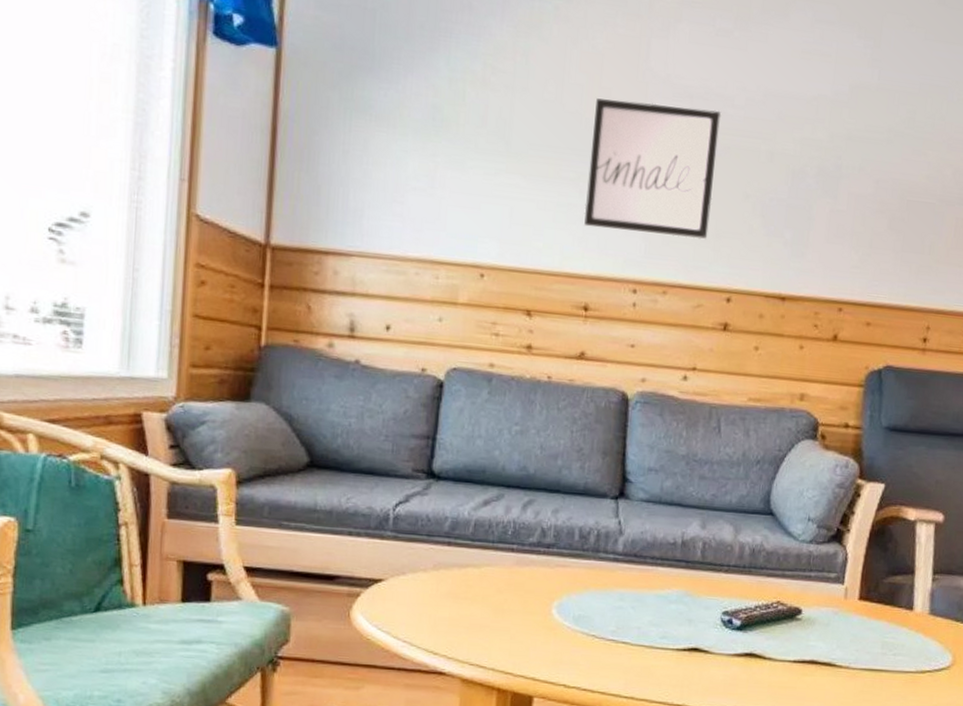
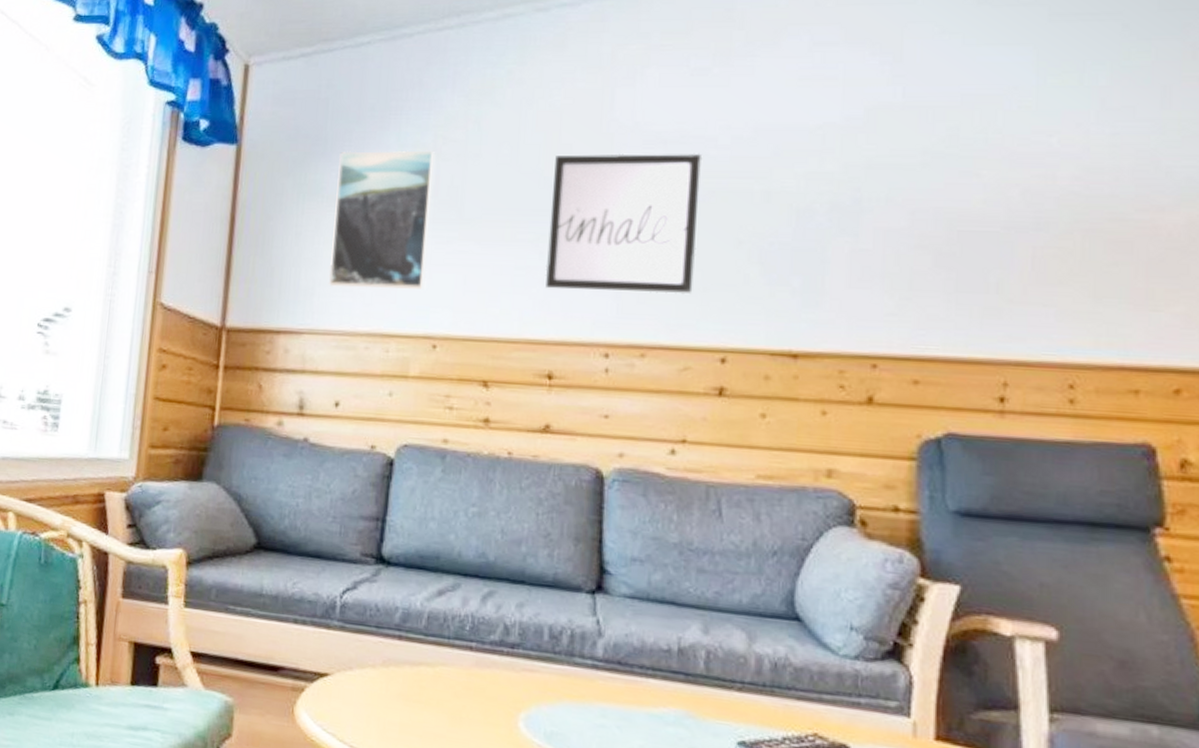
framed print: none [377,69,485,219] -> present [328,150,436,289]

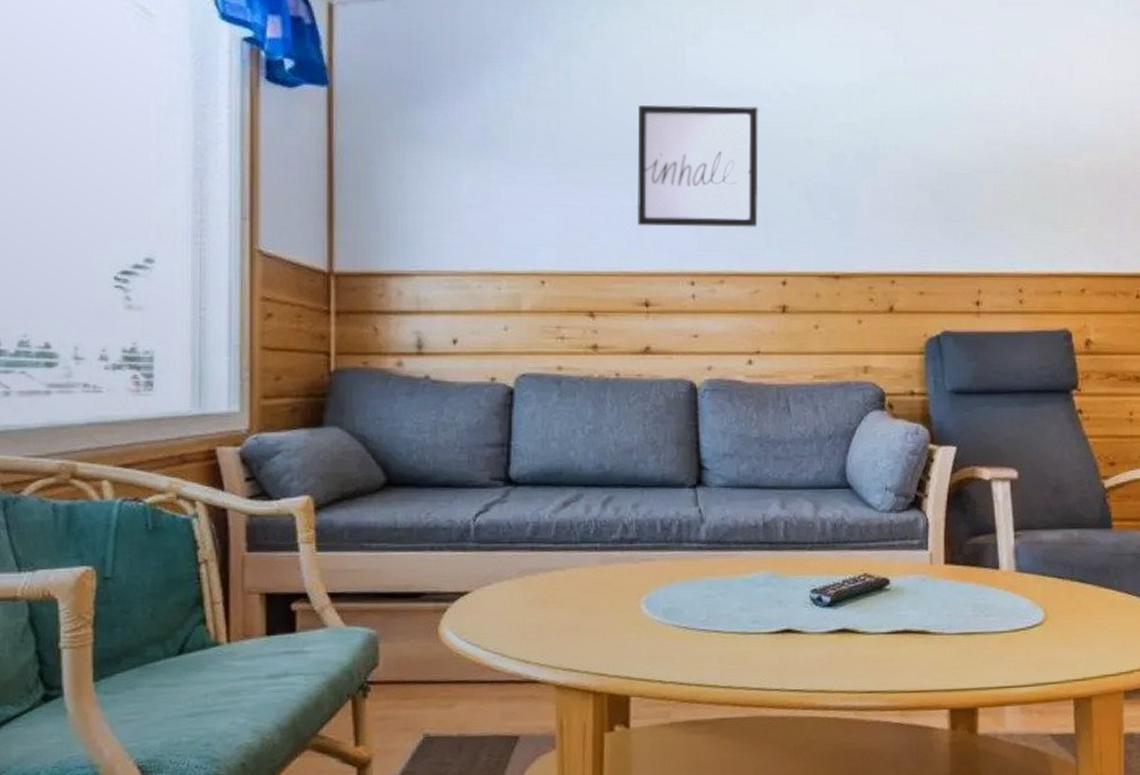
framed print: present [328,150,436,289] -> none [436,96,531,230]

